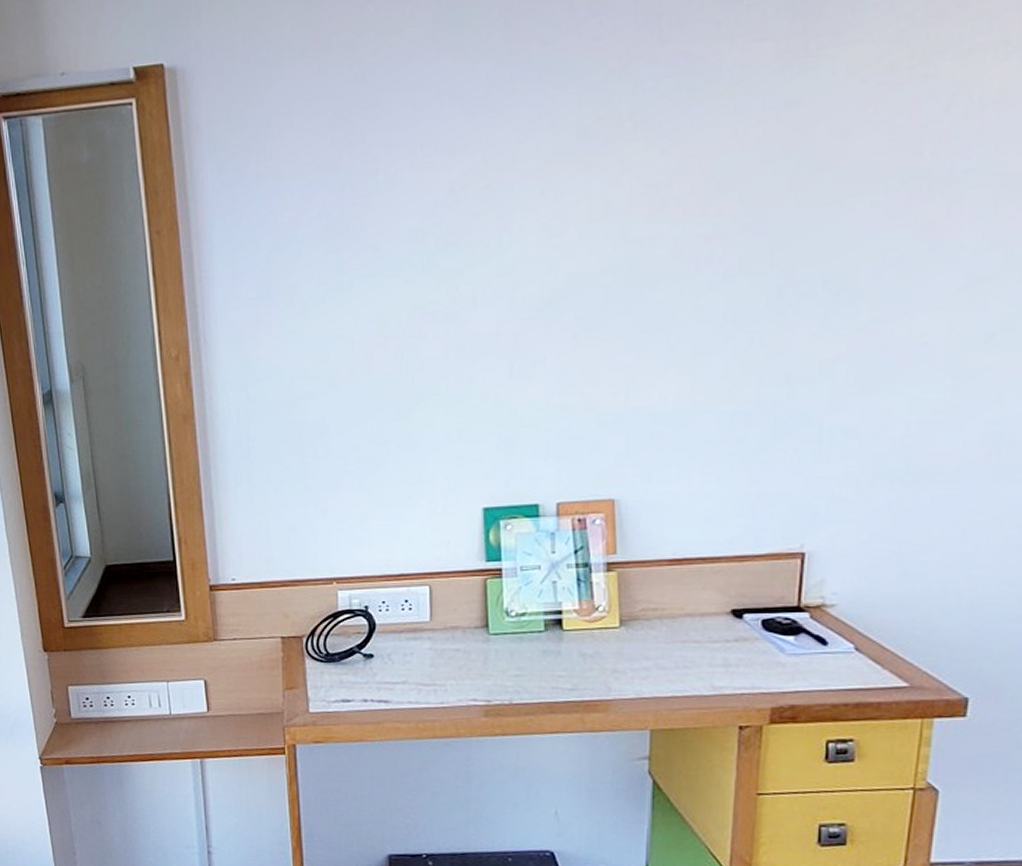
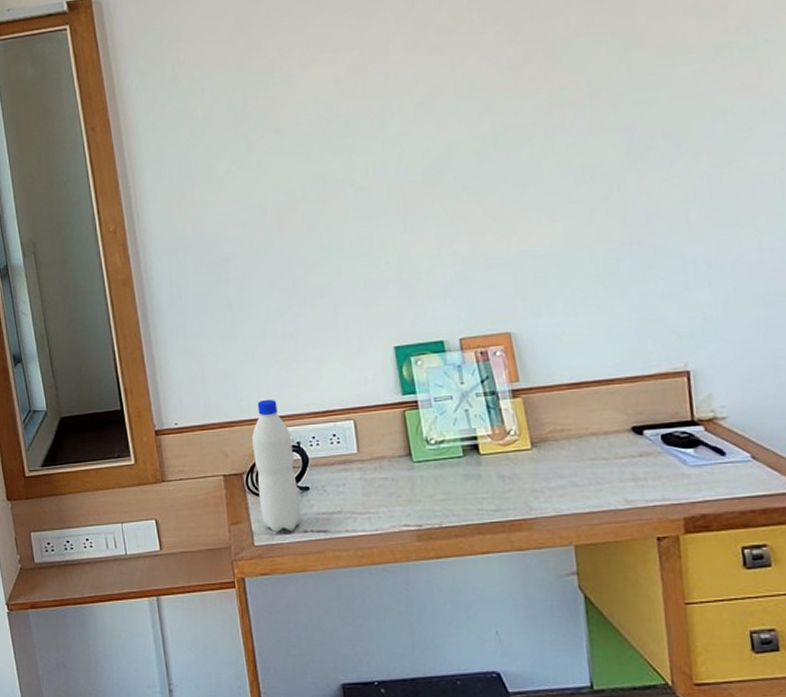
water bottle: none [316,558,362,700] -> present [252,399,302,532]

